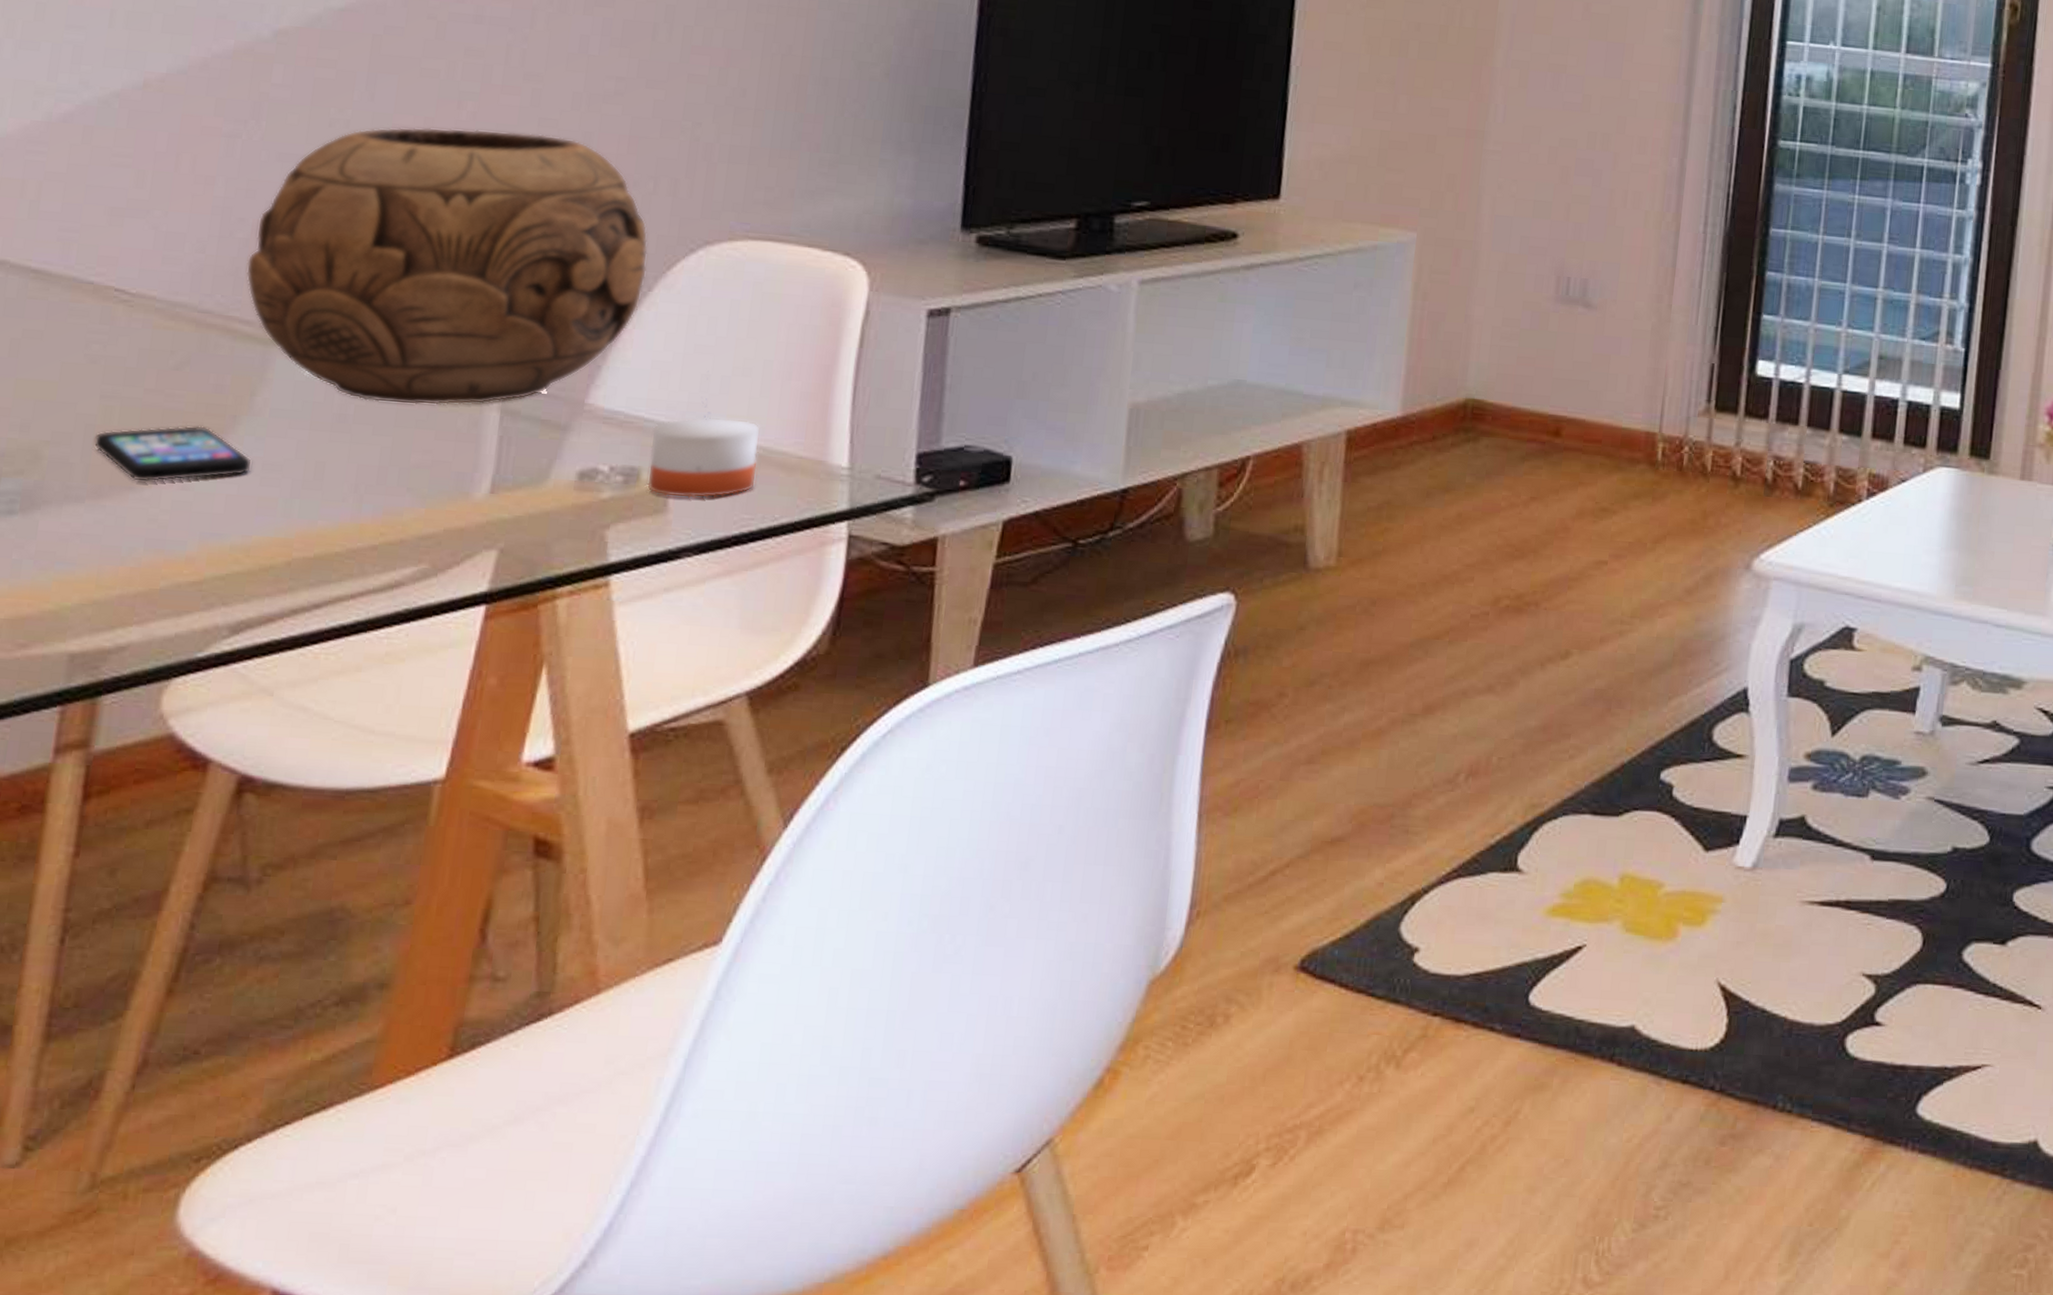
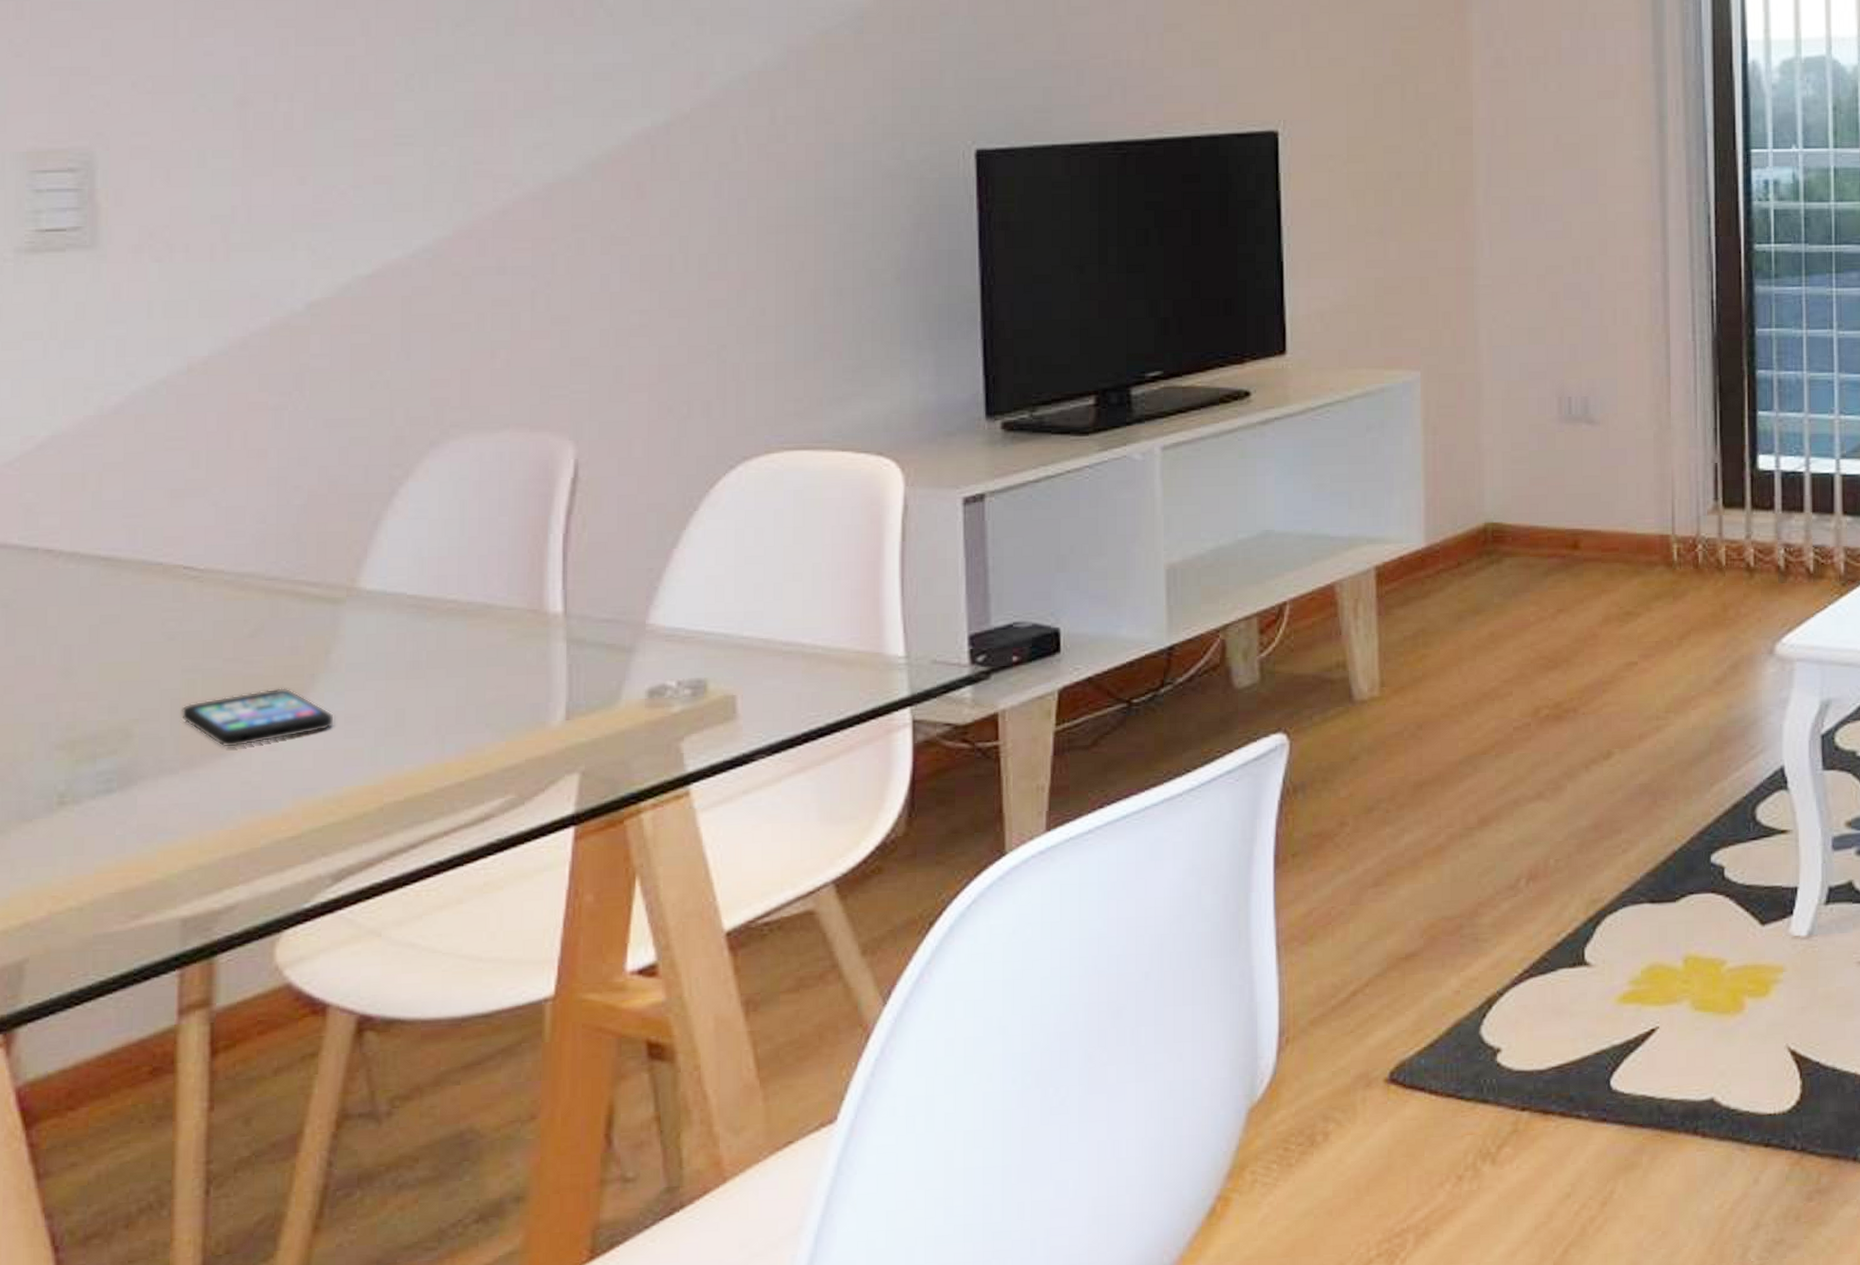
decorative bowl: present [246,127,648,405] -> none [307,373,690,646]
candle: present [647,398,761,498] -> none [713,606,818,703]

